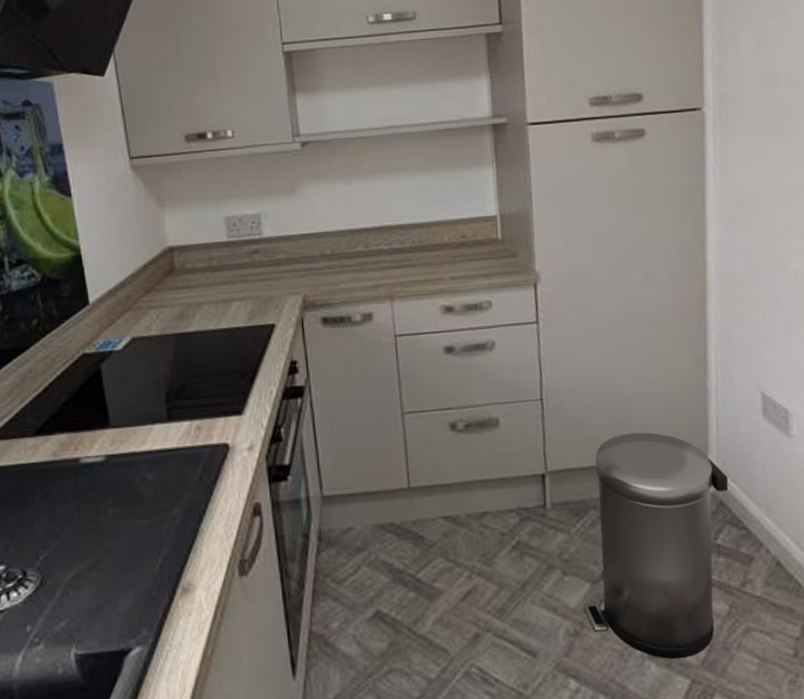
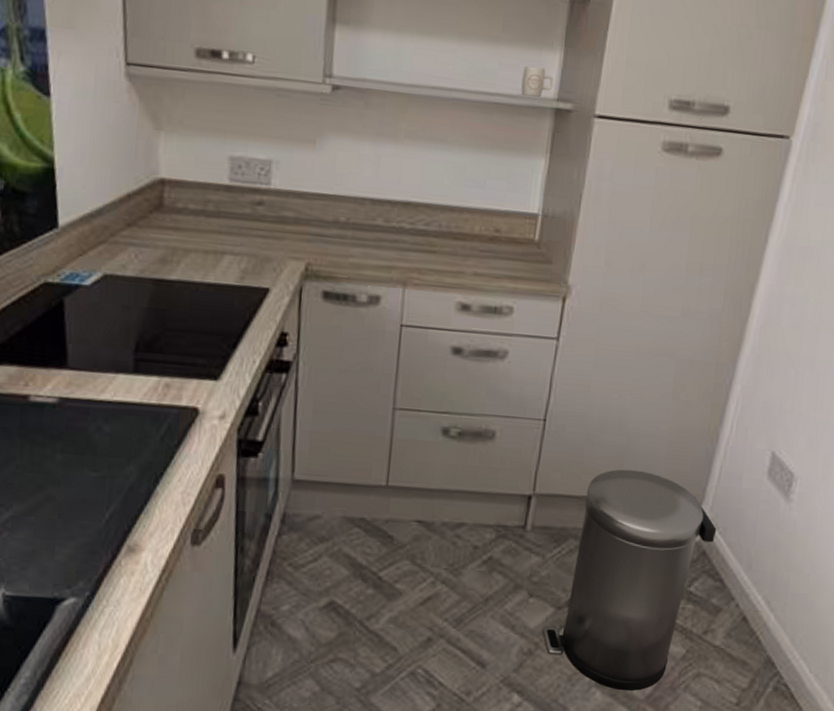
mug: none [458,93,487,119] -> present [521,66,554,97]

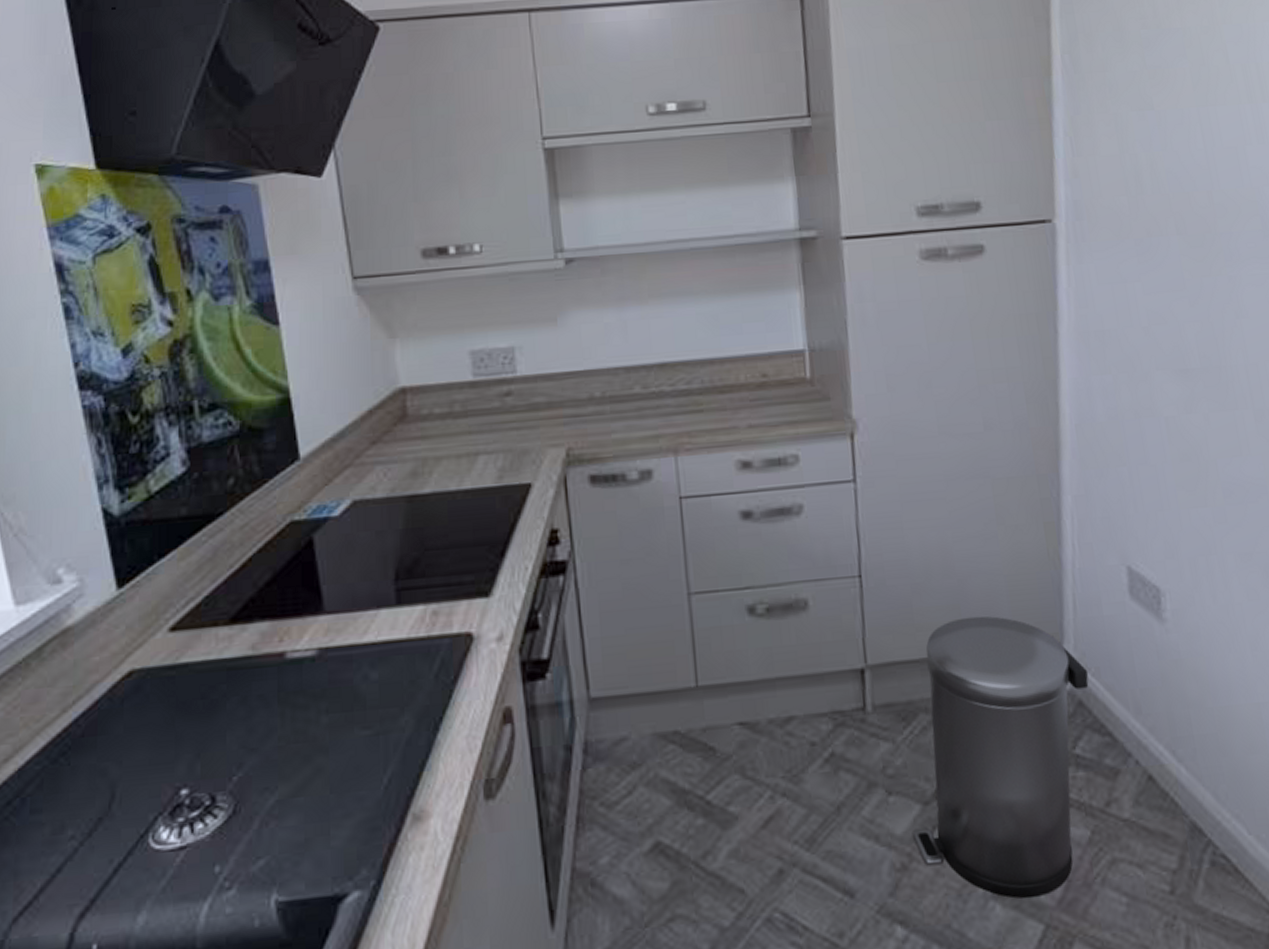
mug: present [521,66,554,97] -> none [758,200,793,232]

